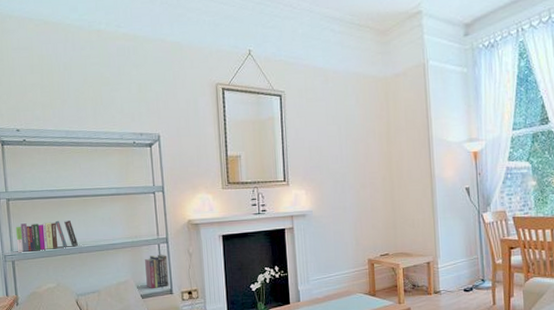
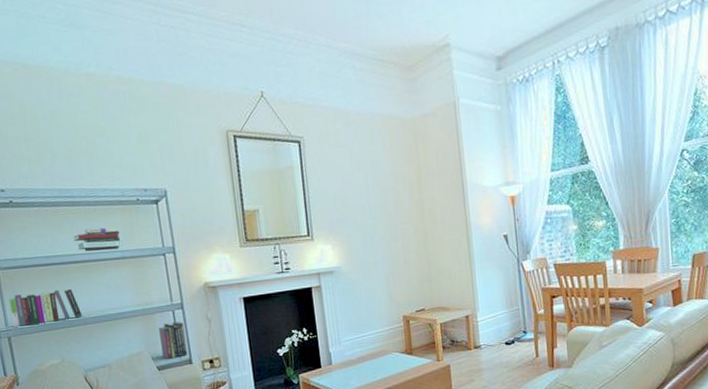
books: none [76,166,118,188] -> present [73,227,123,252]

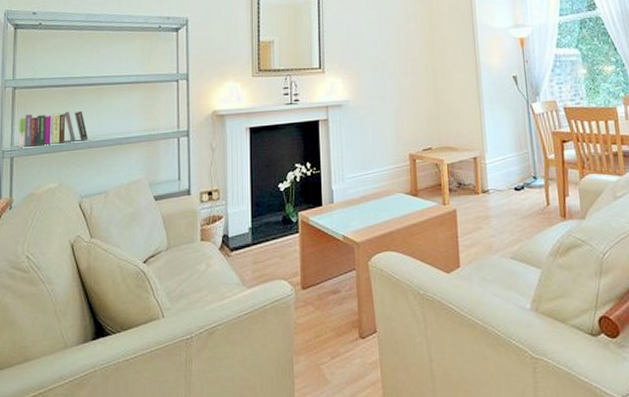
books: present [73,227,123,252] -> none [93,52,139,75]
books: present [159,321,188,360] -> none [162,149,187,190]

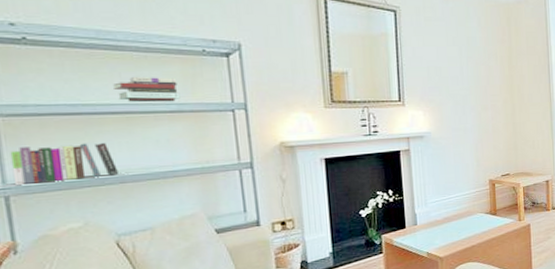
books: none [93,52,139,75] -> present [113,76,181,103]

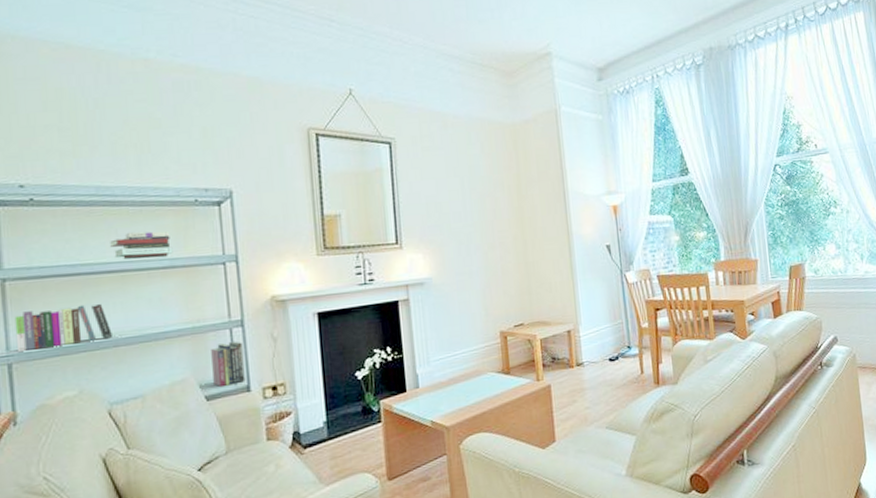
books: none [221,181,255,222] -> present [211,341,245,388]

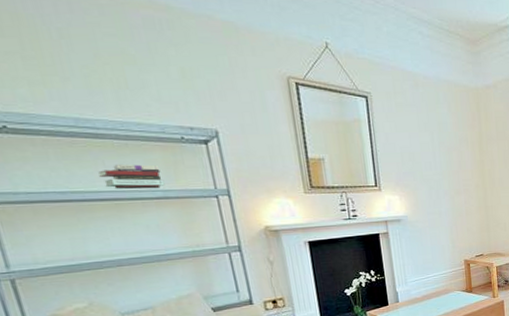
books: present [14,304,114,353] -> none [8,228,116,270]
books: present [211,341,245,388] -> none [213,263,248,301]

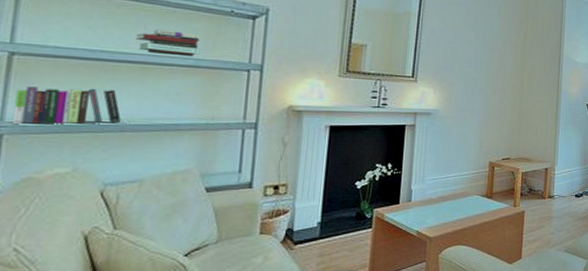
books: none [8,228,116,270] -> present [11,86,122,125]

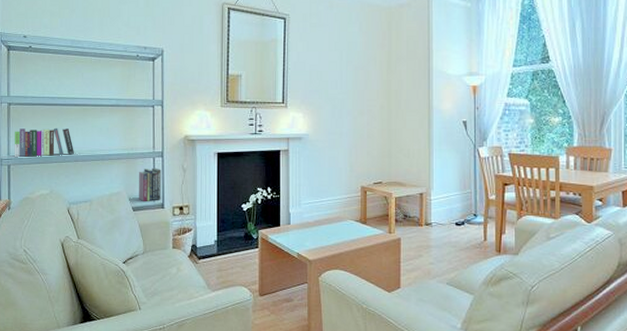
books: present [136,28,200,57] -> none [78,76,119,98]
books: none [216,141,253,181] -> present [139,167,161,202]

